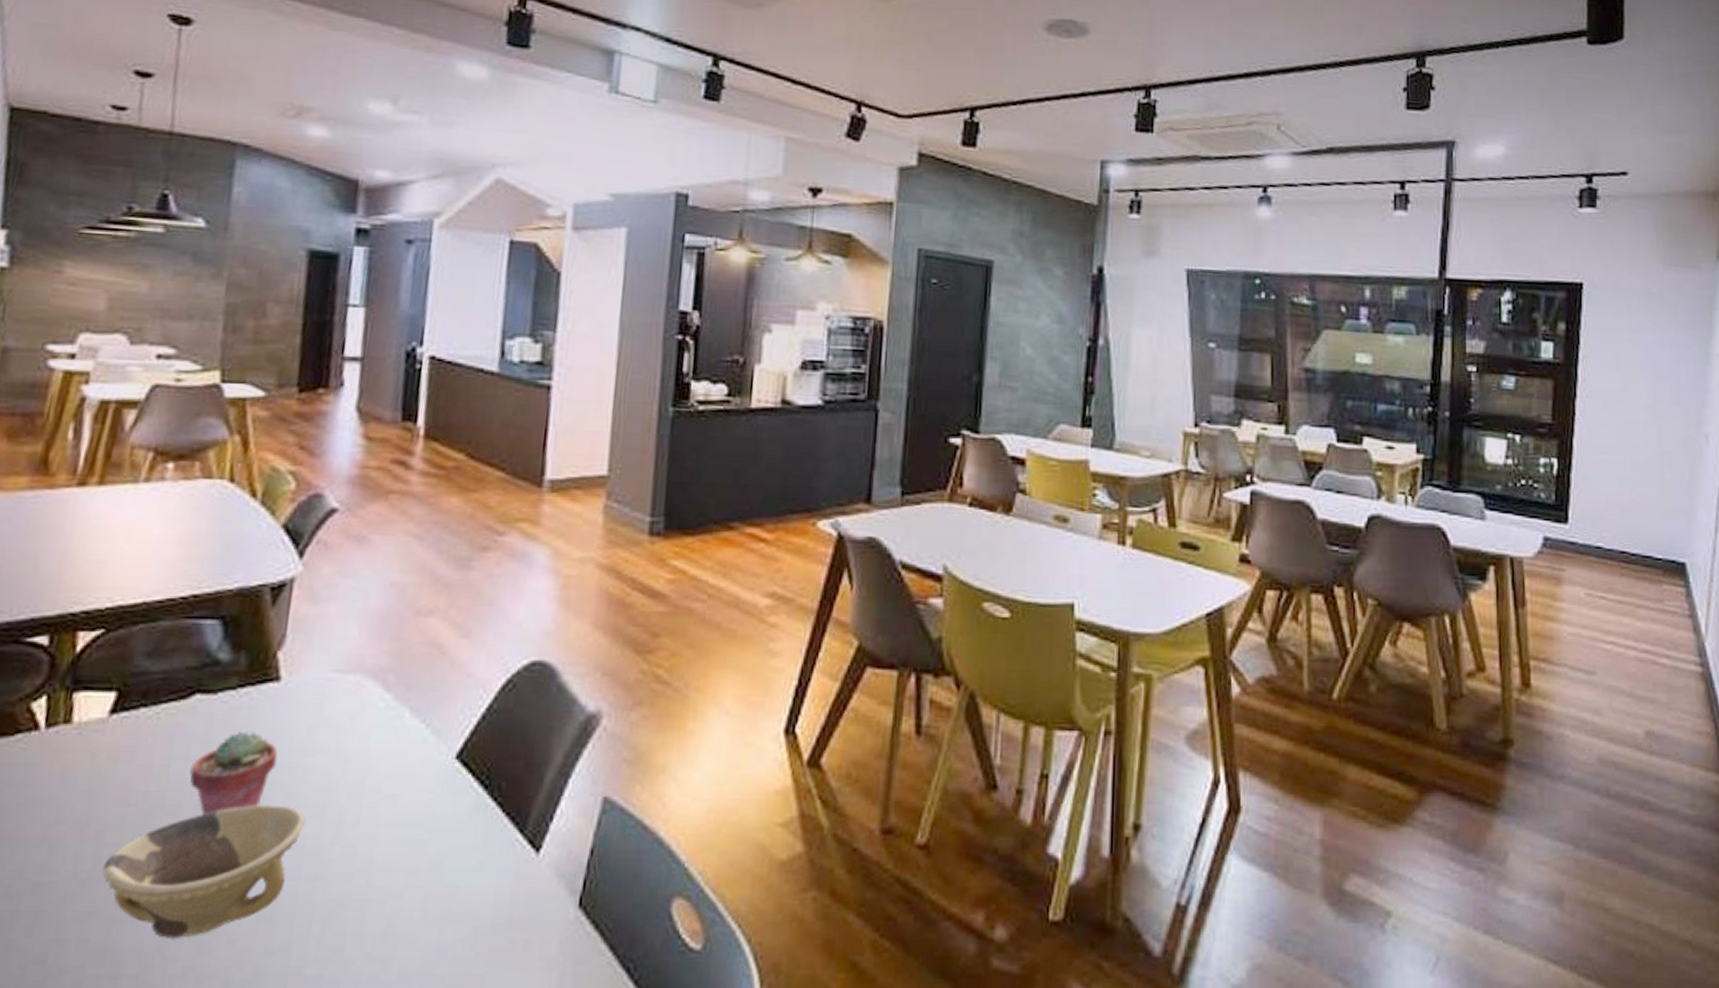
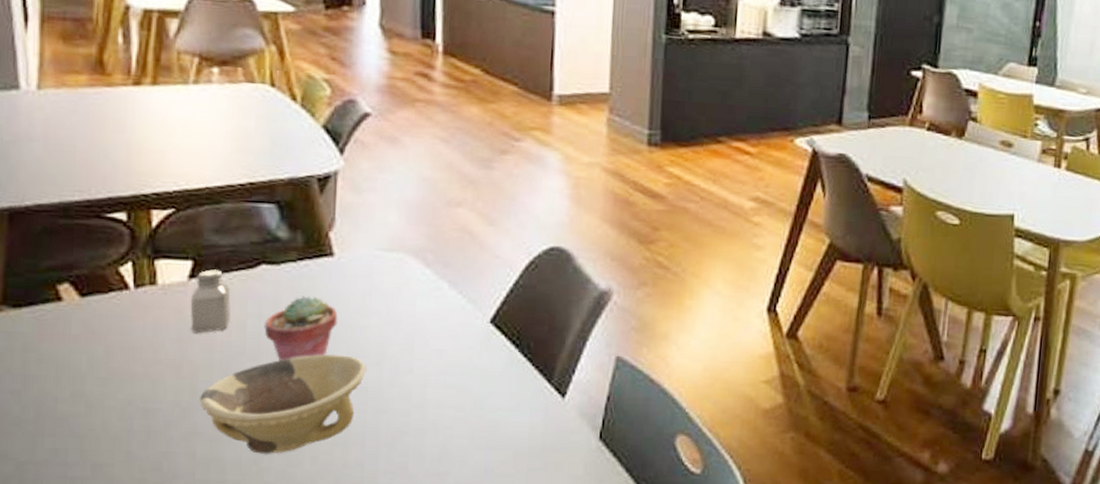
saltshaker: none [104,702,156,783] -> present [190,269,231,334]

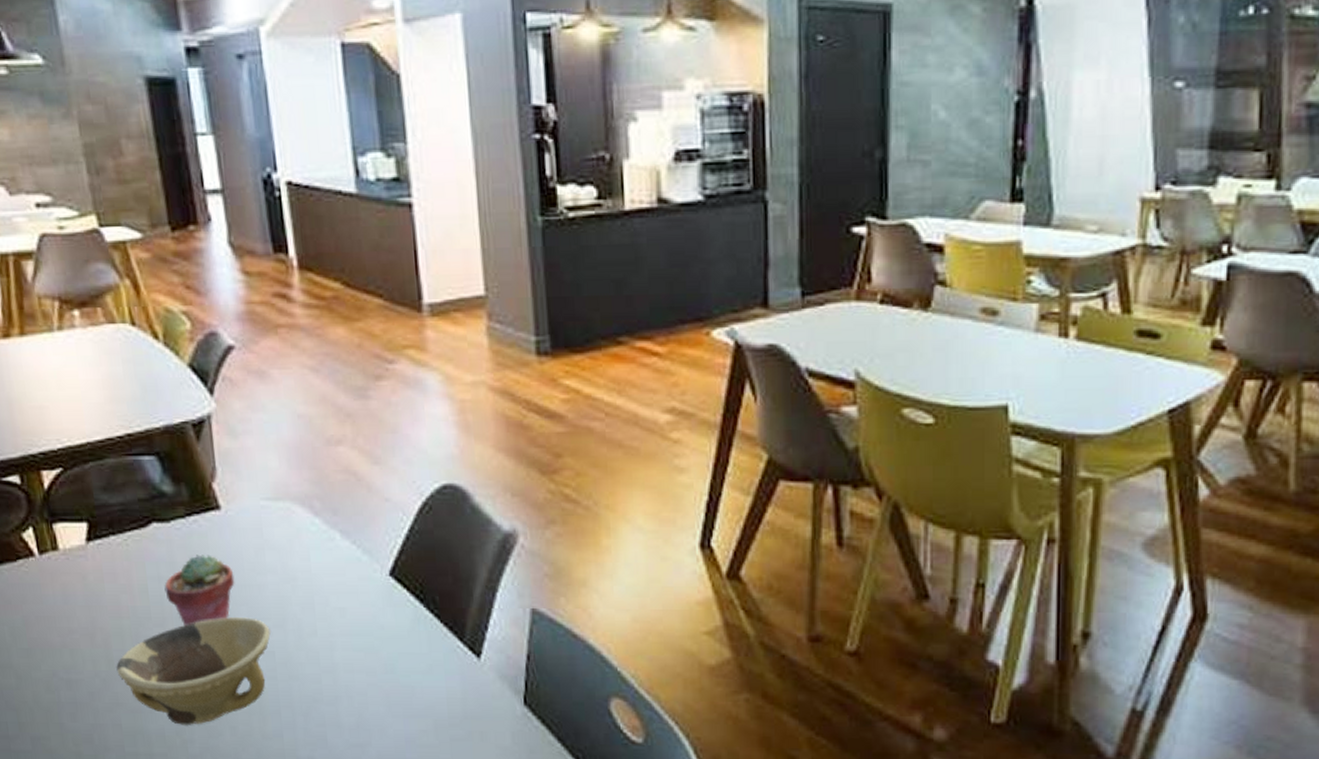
saltshaker: present [190,269,231,334] -> none [91,531,132,600]

